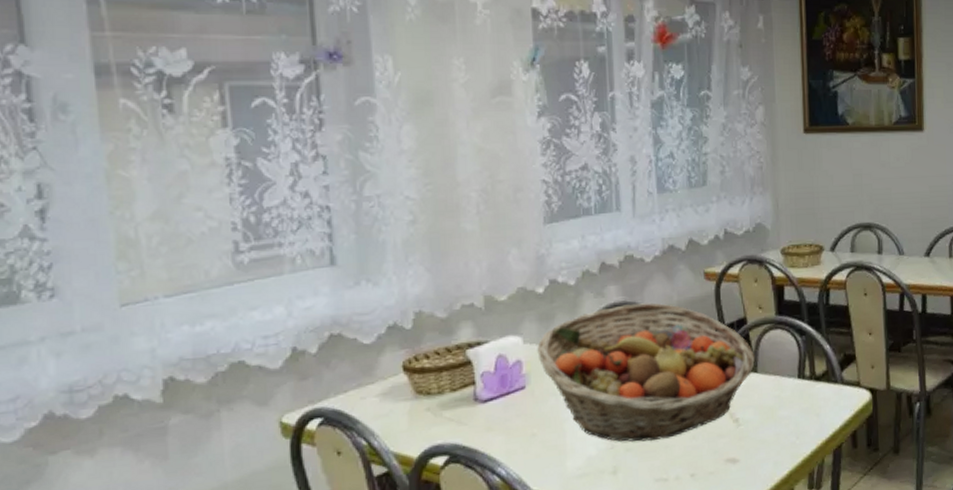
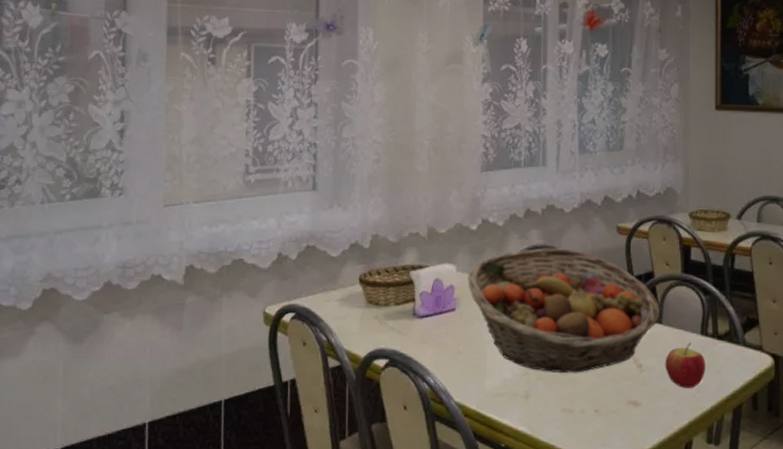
apple: none [762,388,804,437] -> present [665,342,705,388]

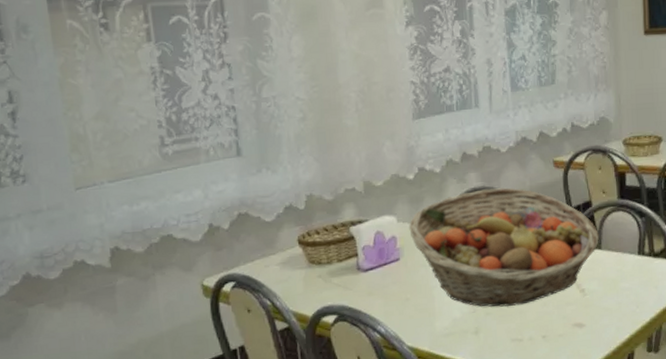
apple: present [665,342,705,388] -> none [606,263,644,306]

